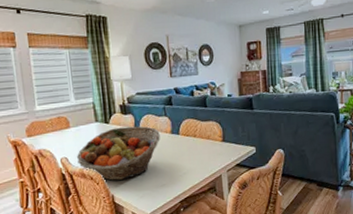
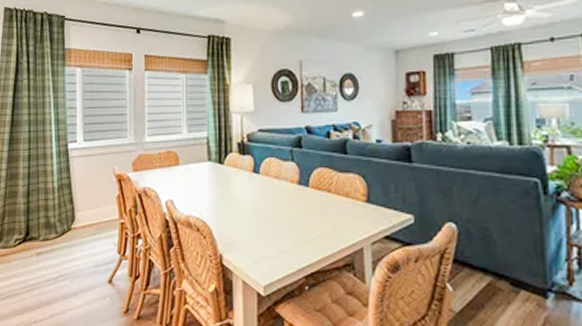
fruit basket: present [77,126,160,181] -> none [184,170,284,237]

